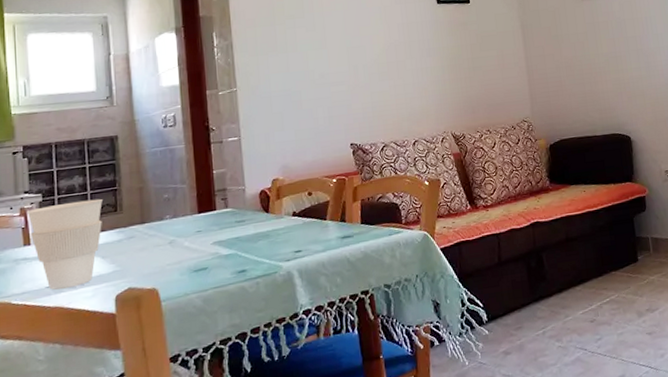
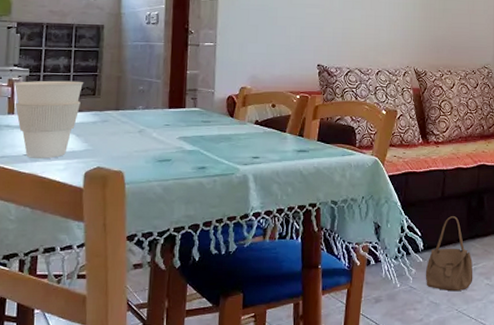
handbag: none [493,280,544,361] -> present [425,216,473,292]

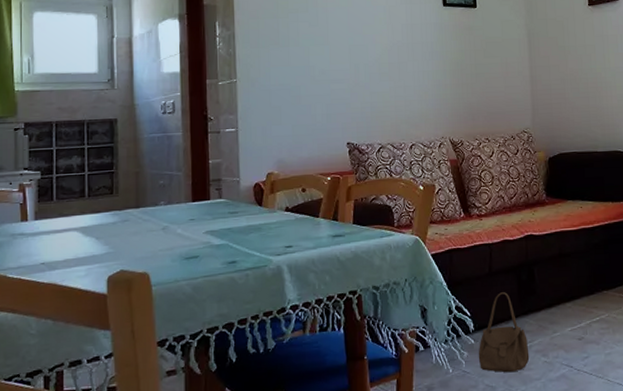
cup: present [14,80,84,159] -> none [25,180,100,268]

